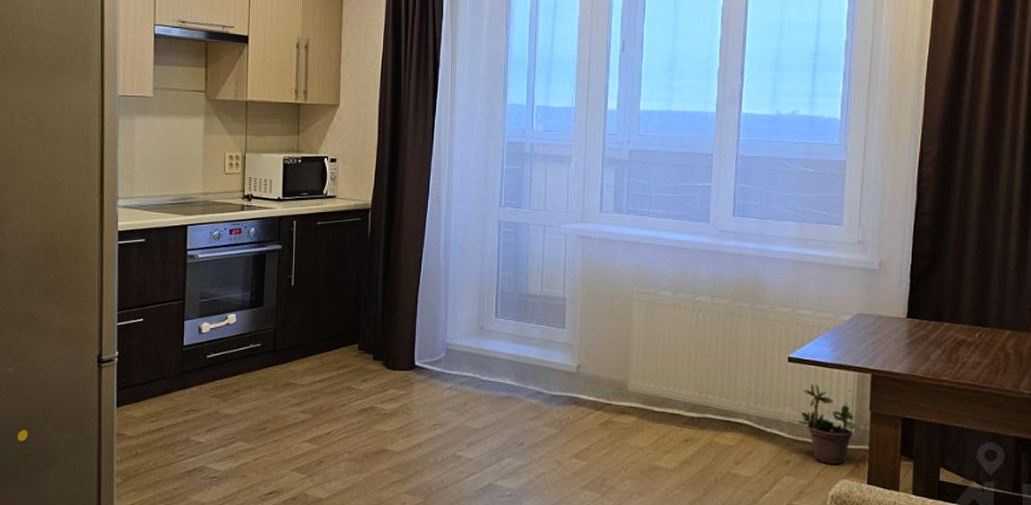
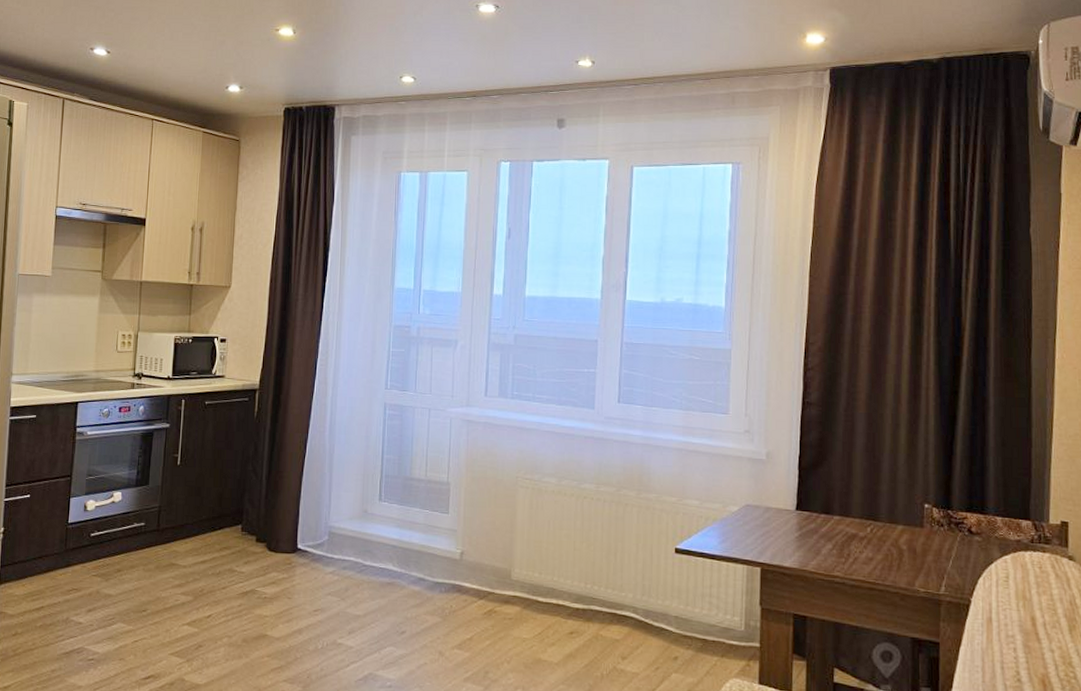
potted plant: present [797,384,857,464] -> none [685,576,747,662]

